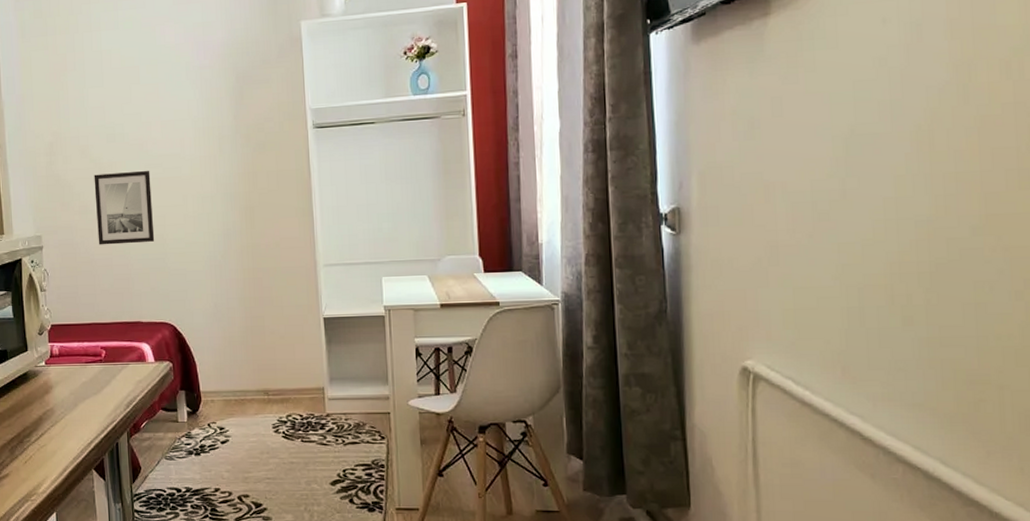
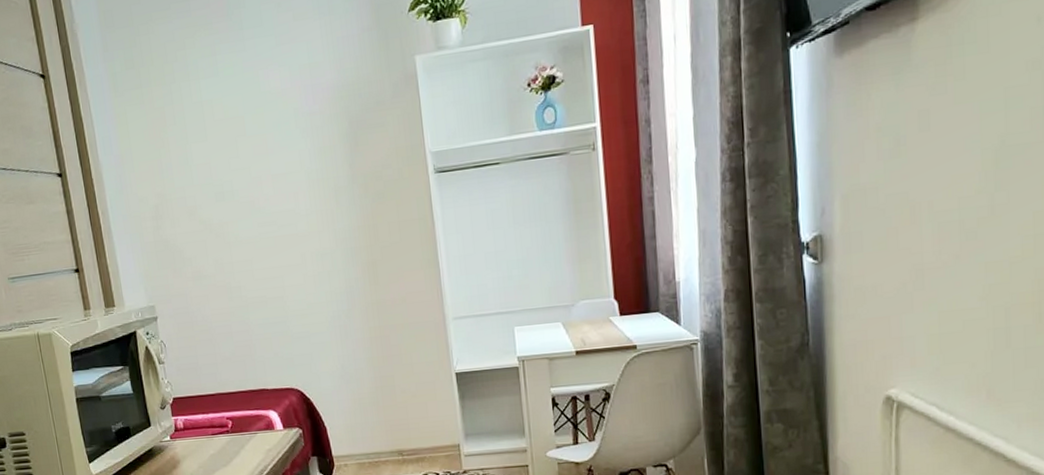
wall art: present [94,170,155,245] -> none [204,229,275,312]

